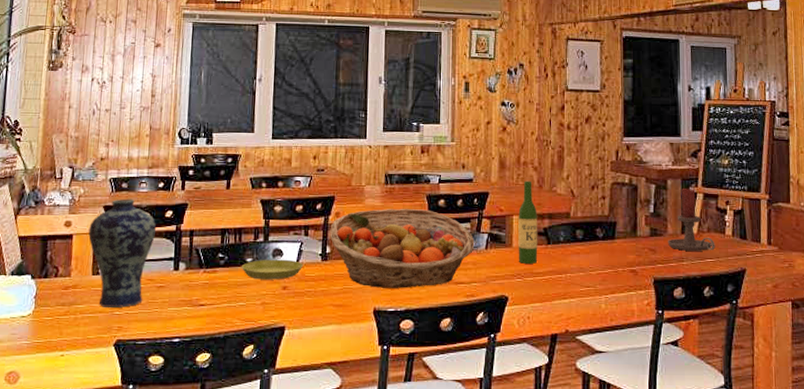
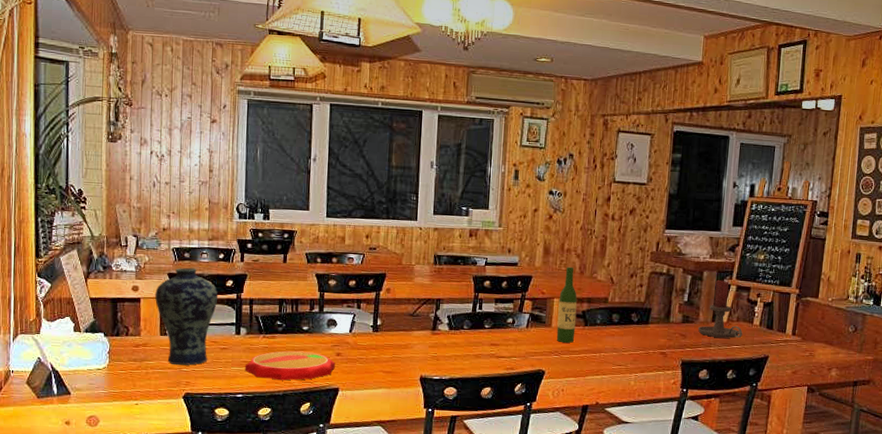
plate: none [182,286,281,321] -> present [244,351,335,381]
saucer: present [241,259,303,280] -> none [298,328,356,347]
fruit basket: present [330,208,475,288] -> none [381,287,517,360]

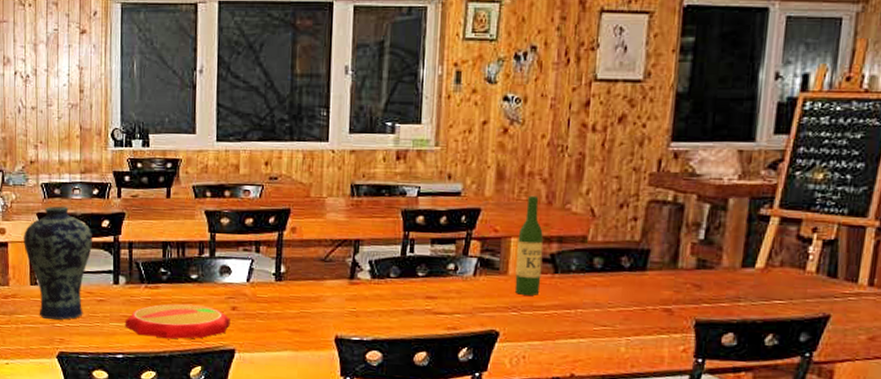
candle holder: present [697,280,743,338] -> none [719,210,789,290]

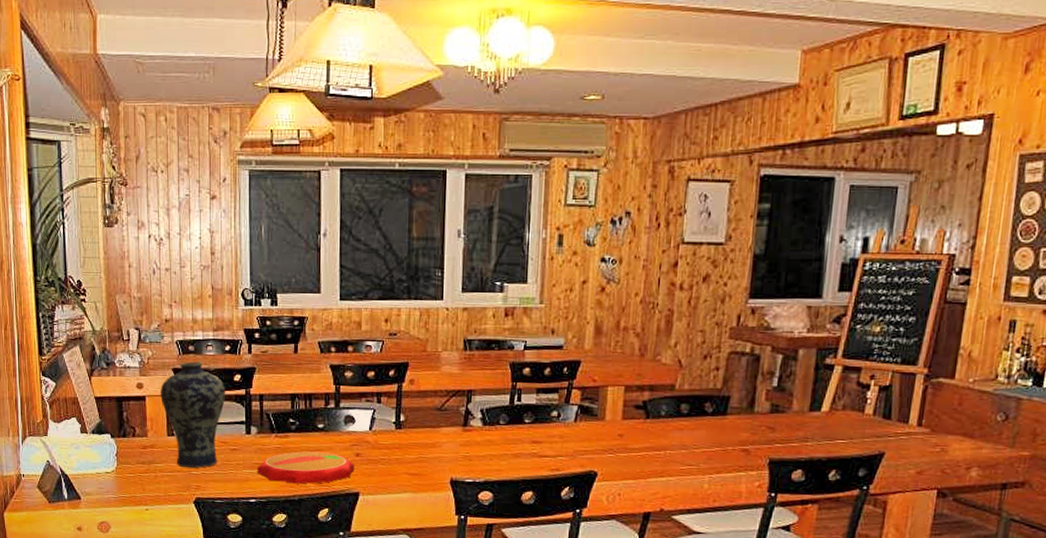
wine bottle: present [514,195,544,296] -> none [611,348,637,439]

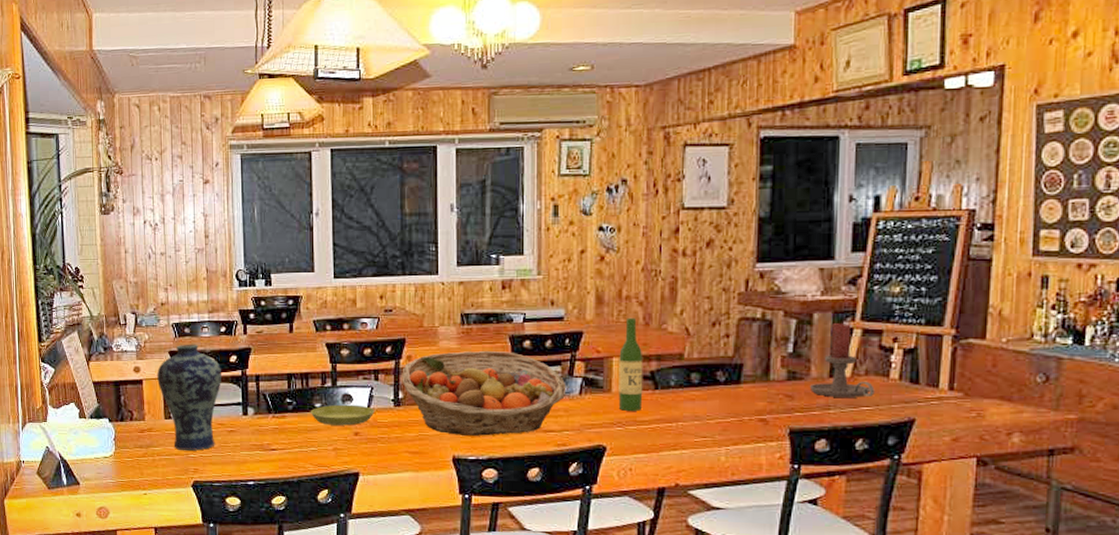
plate: present [257,451,355,484] -> none [254,431,354,465]
saucer: none [312,425,376,447] -> present [310,404,375,426]
fruit basket: none [404,376,563,460] -> present [402,350,567,436]
wine bottle: none [611,348,637,439] -> present [618,317,643,411]
candle holder: none [790,360,850,431] -> present [809,323,875,398]

